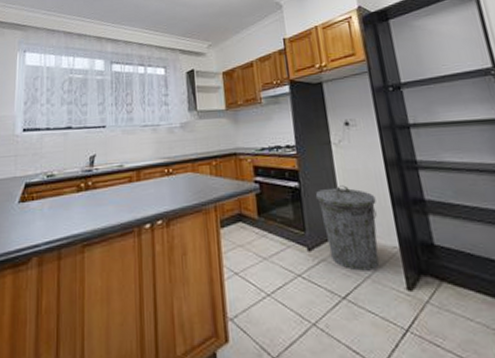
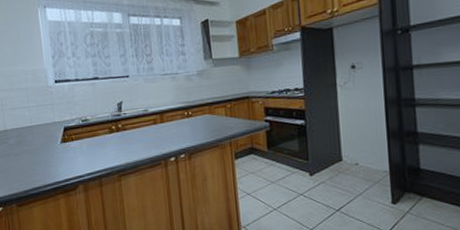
trash can: present [315,185,379,271] -> none [319,122,373,190]

